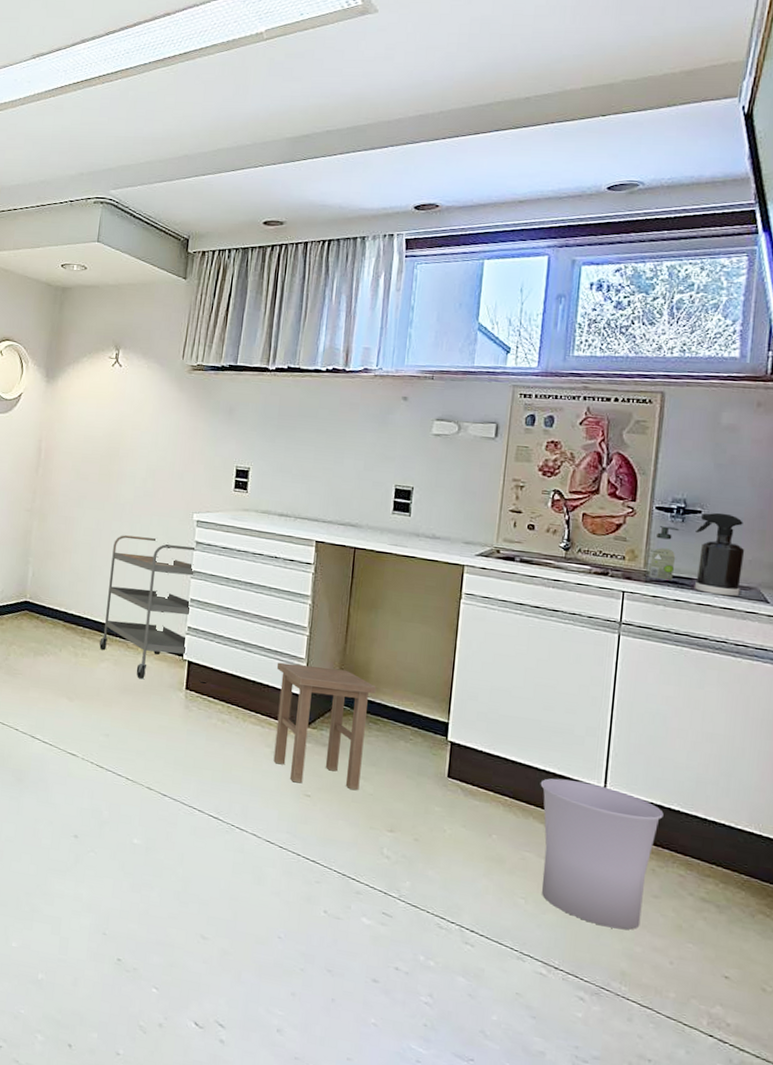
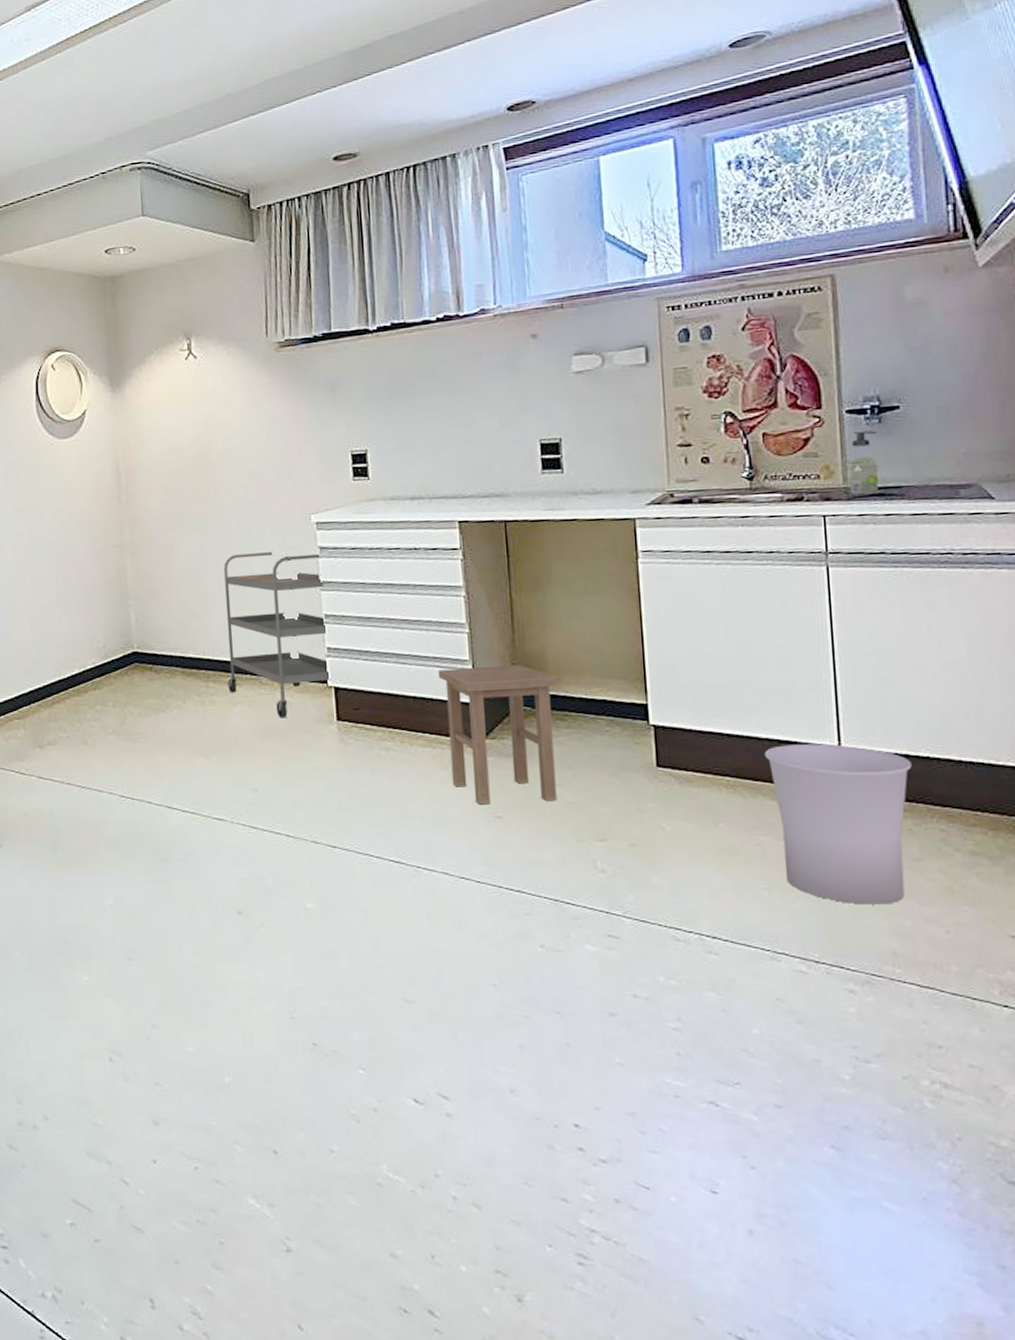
spray bottle: present [695,512,745,596] -> none [896,403,959,500]

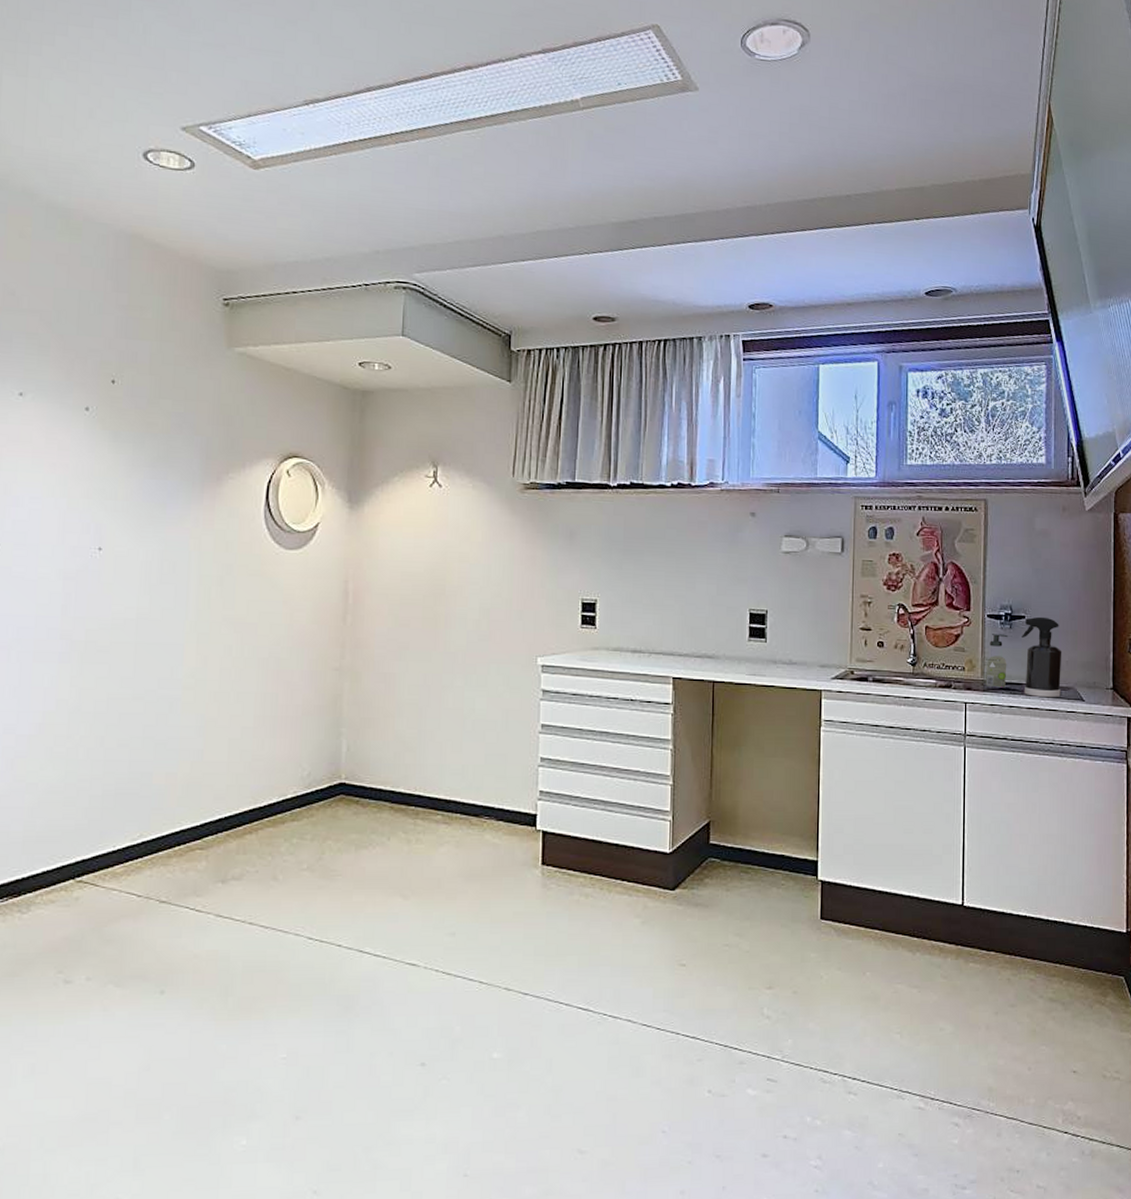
utility cart: present [224,552,361,719] -> none [437,690,566,861]
stool: present [439,664,558,805] -> none [641,818,745,953]
waste bin: present [764,744,912,905] -> none [906,902,1014,1046]
spray bottle: none [896,403,959,500] -> present [1022,616,1062,698]

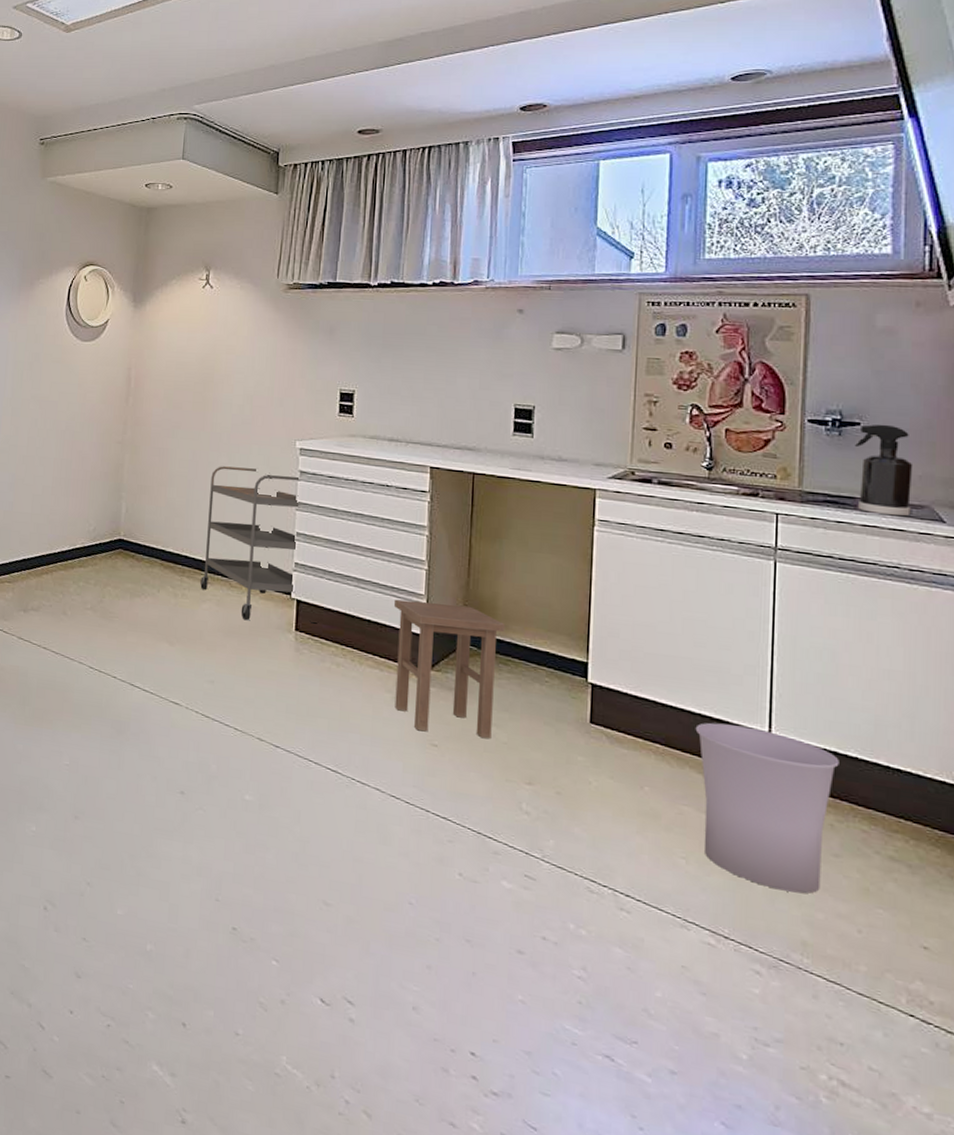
utility cart: none [437,690,566,861] -> present [200,466,319,625]
stool: none [641,818,745,953] -> present [395,599,506,740]
waste bin: none [906,902,1014,1046] -> present [695,722,839,894]
soap dispenser: present [981,634,1009,688] -> none [798,440,837,501]

